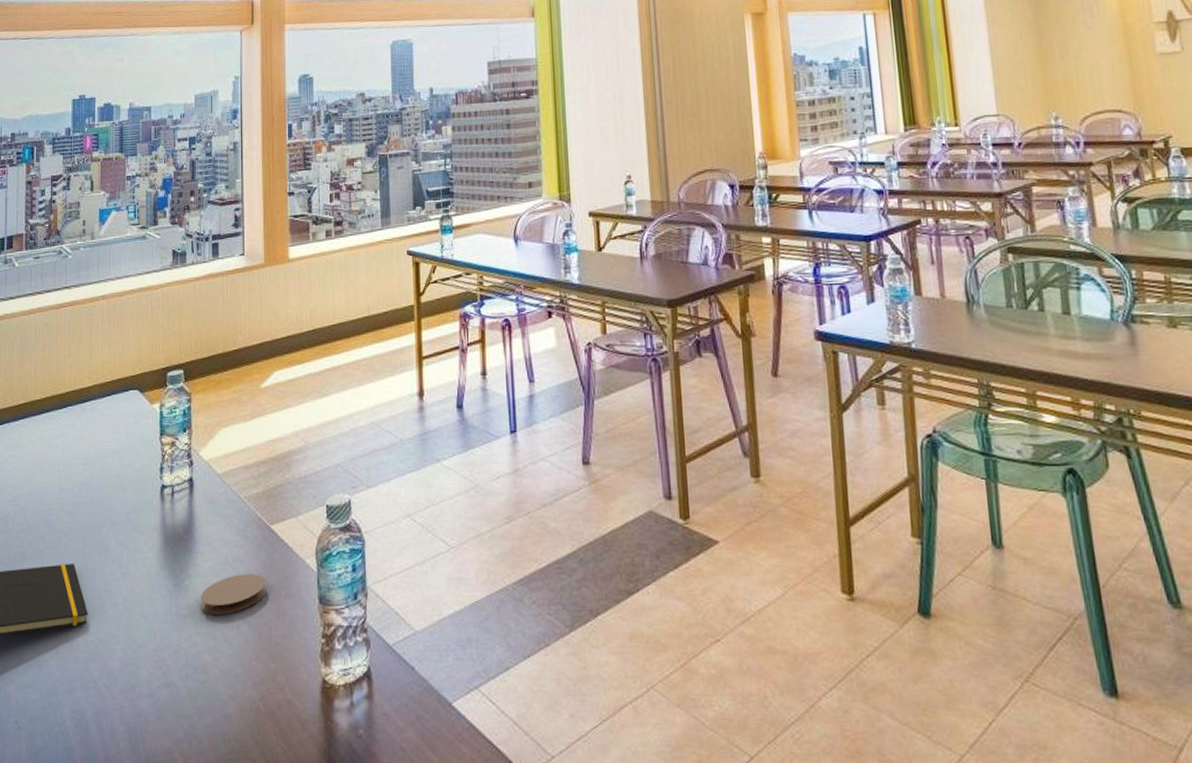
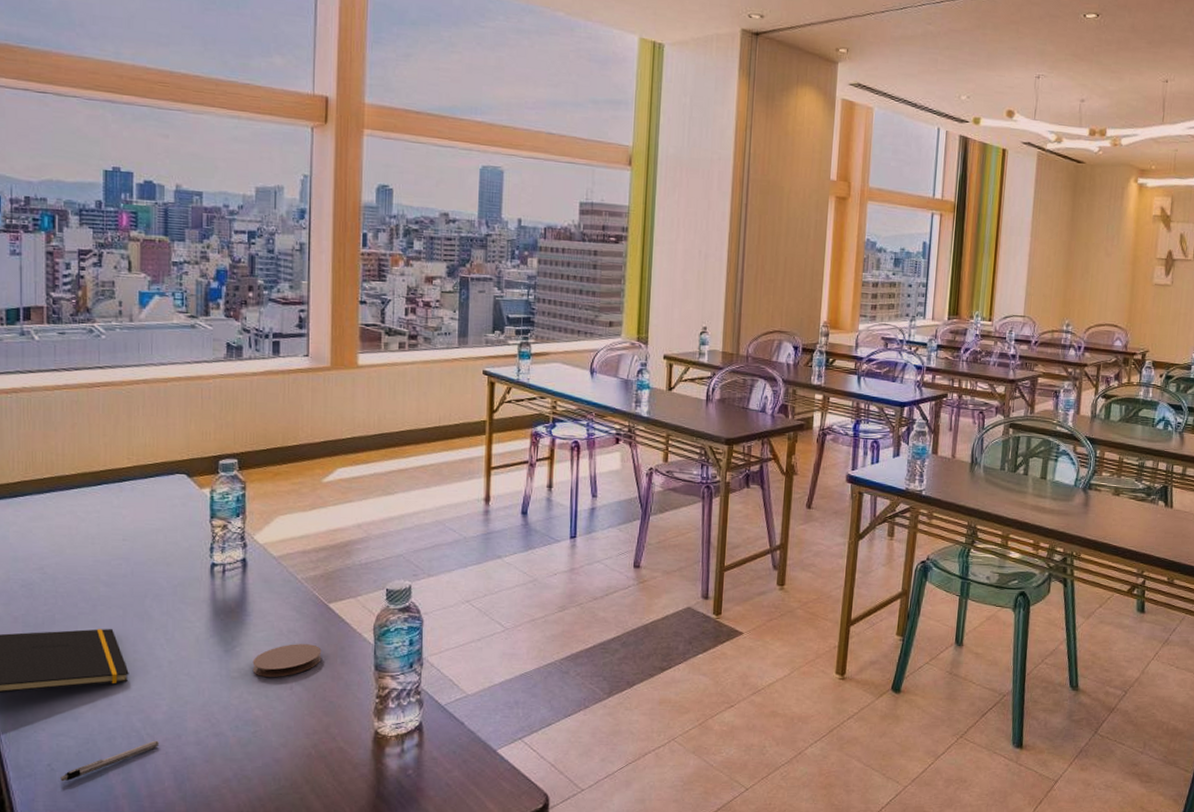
pen: none [26,692,114,742] -> present [60,740,159,782]

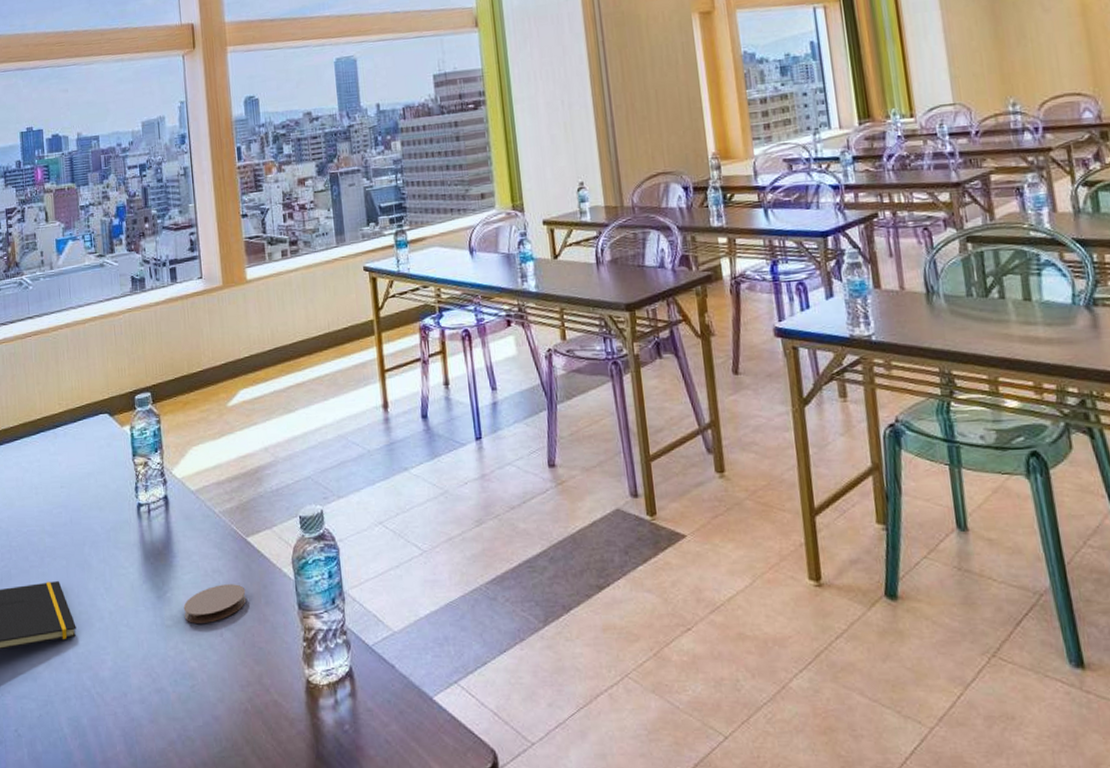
pen: present [60,740,159,782] -> none [26,699,108,749]

